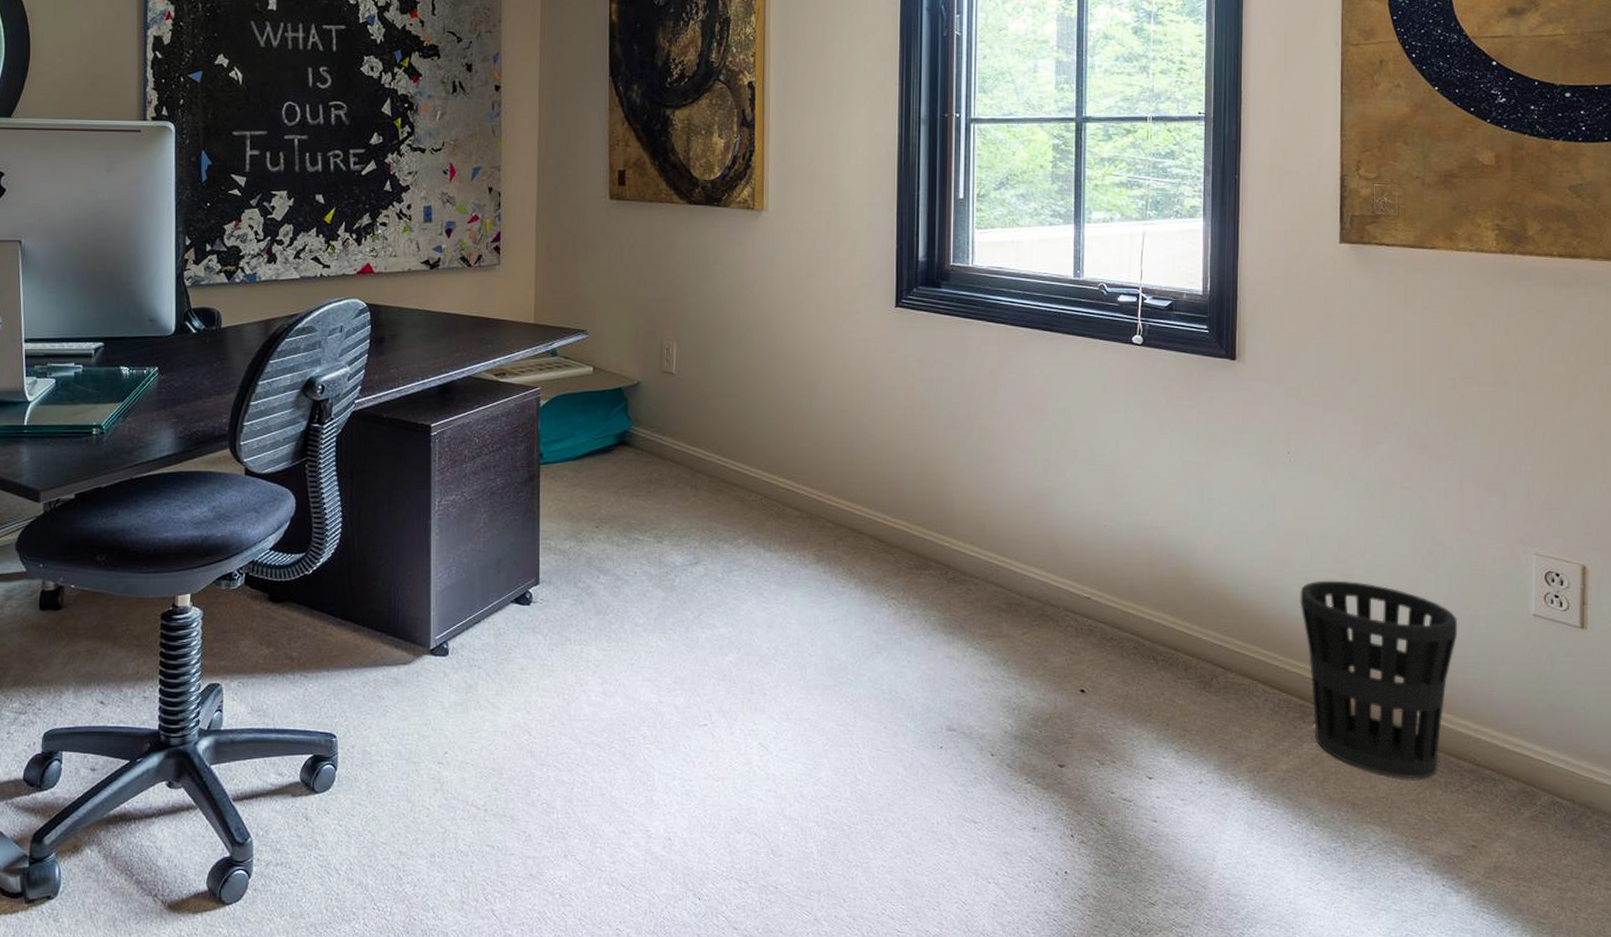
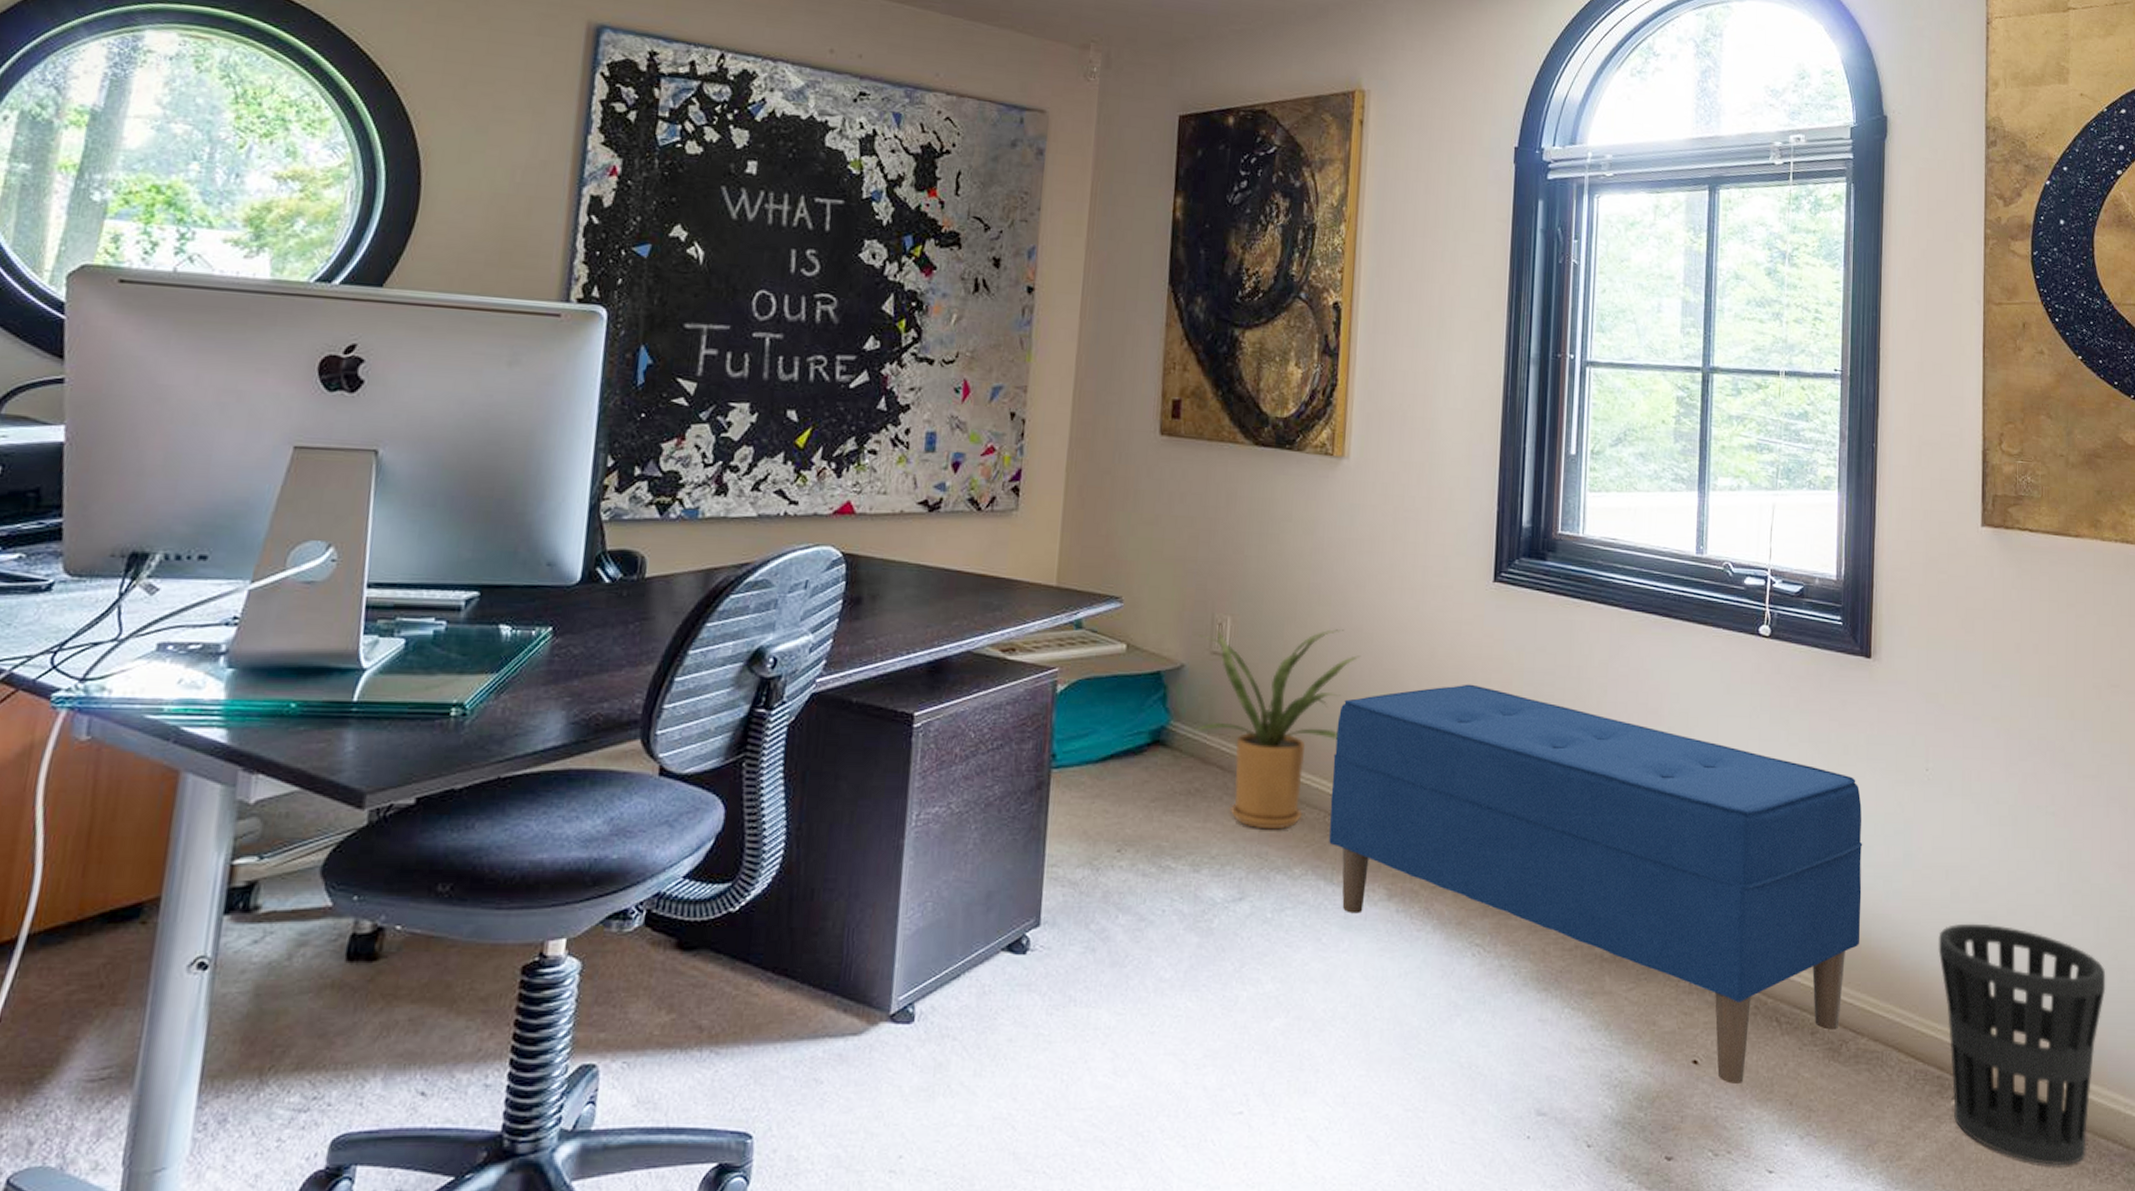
house plant: none [651,350,785,510] -> present [1194,629,1361,830]
bench: none [765,391,1230,708] -> present [1329,684,1863,1084]

